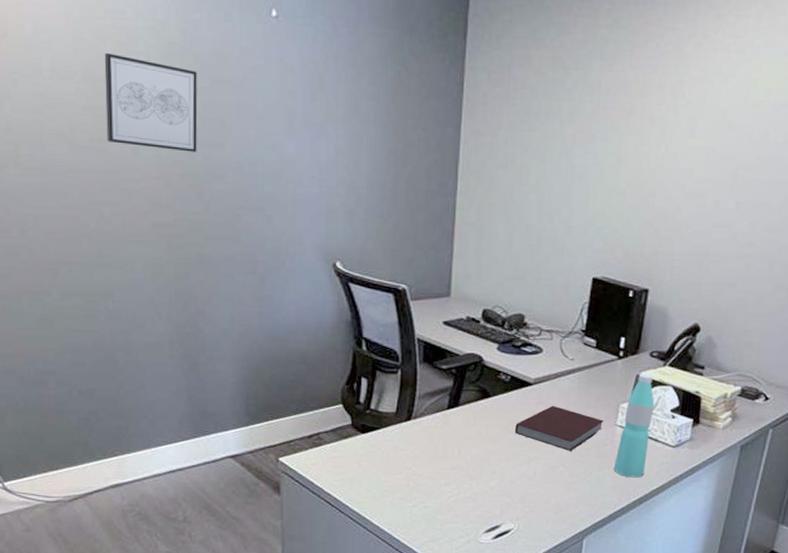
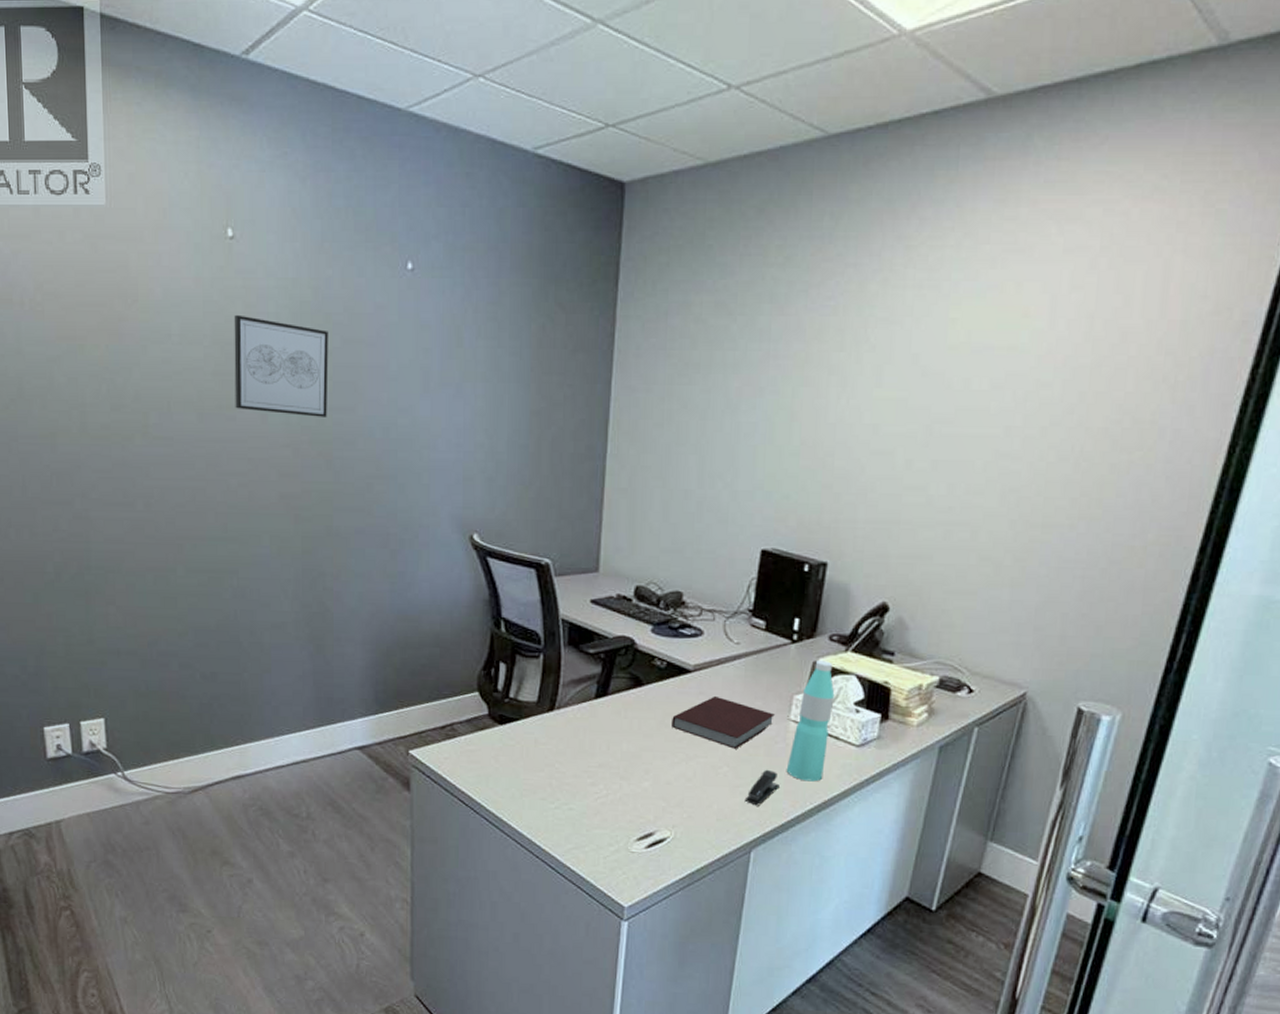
stapler: none [578,468,608,500] -> present [744,769,780,806]

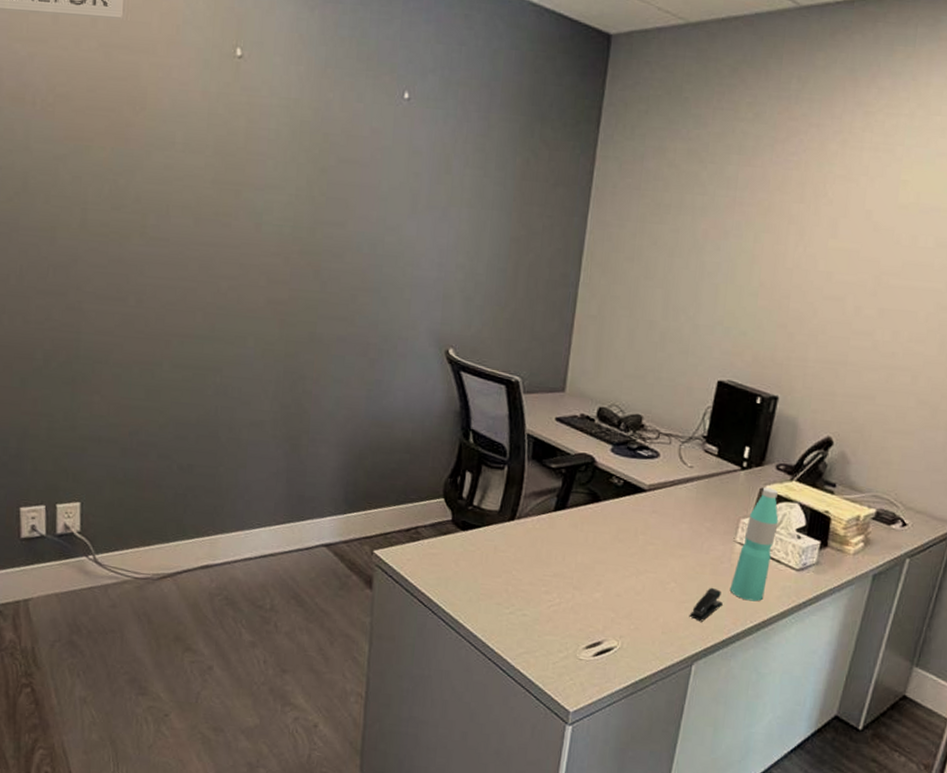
wall art: present [234,314,328,417] -> none [231,128,325,230]
notebook: present [672,695,775,749] -> none [625,515,722,566]

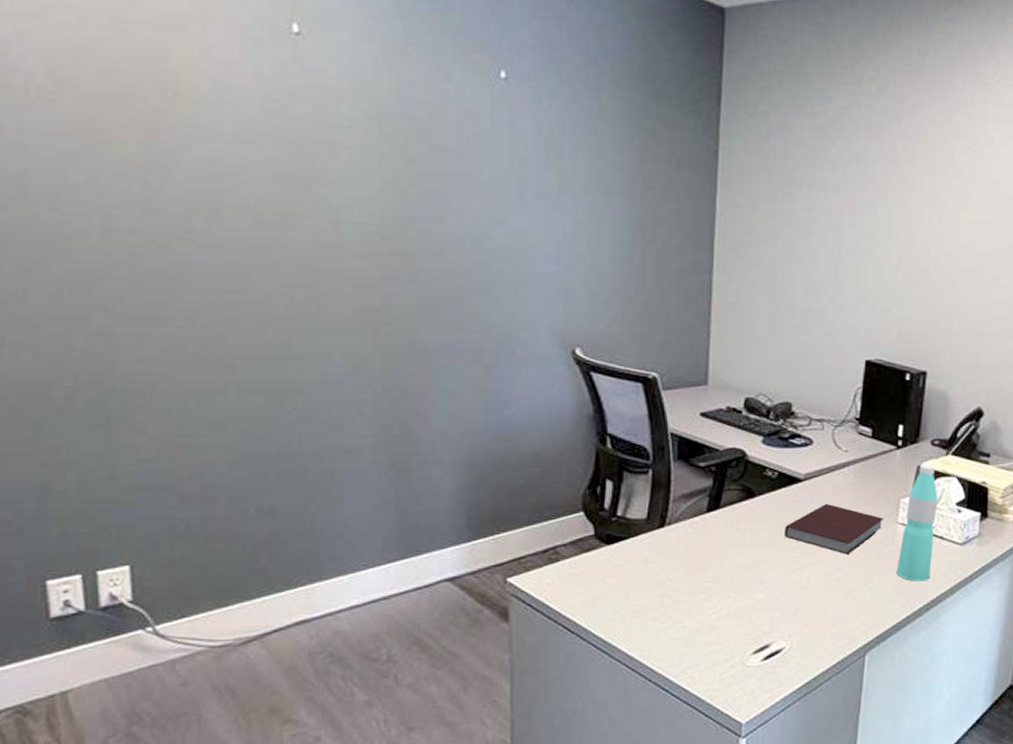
notebook: none [625,515,722,566] -> present [785,503,883,555]
stapler: present [689,587,723,622] -> none [858,572,890,609]

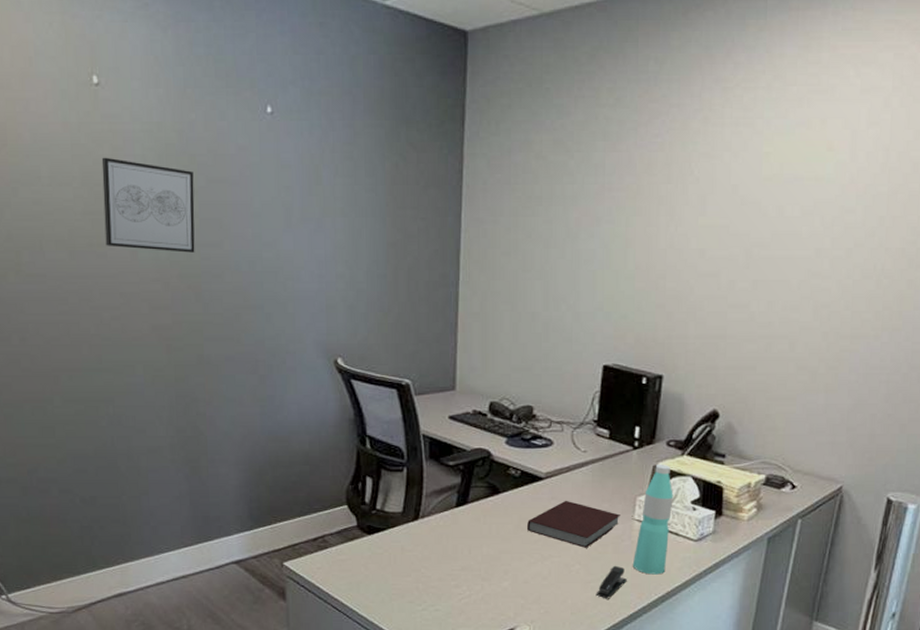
wall art: none [299,115,412,227] -> present [101,157,195,253]
stapler: none [858,572,890,609] -> present [596,565,627,599]

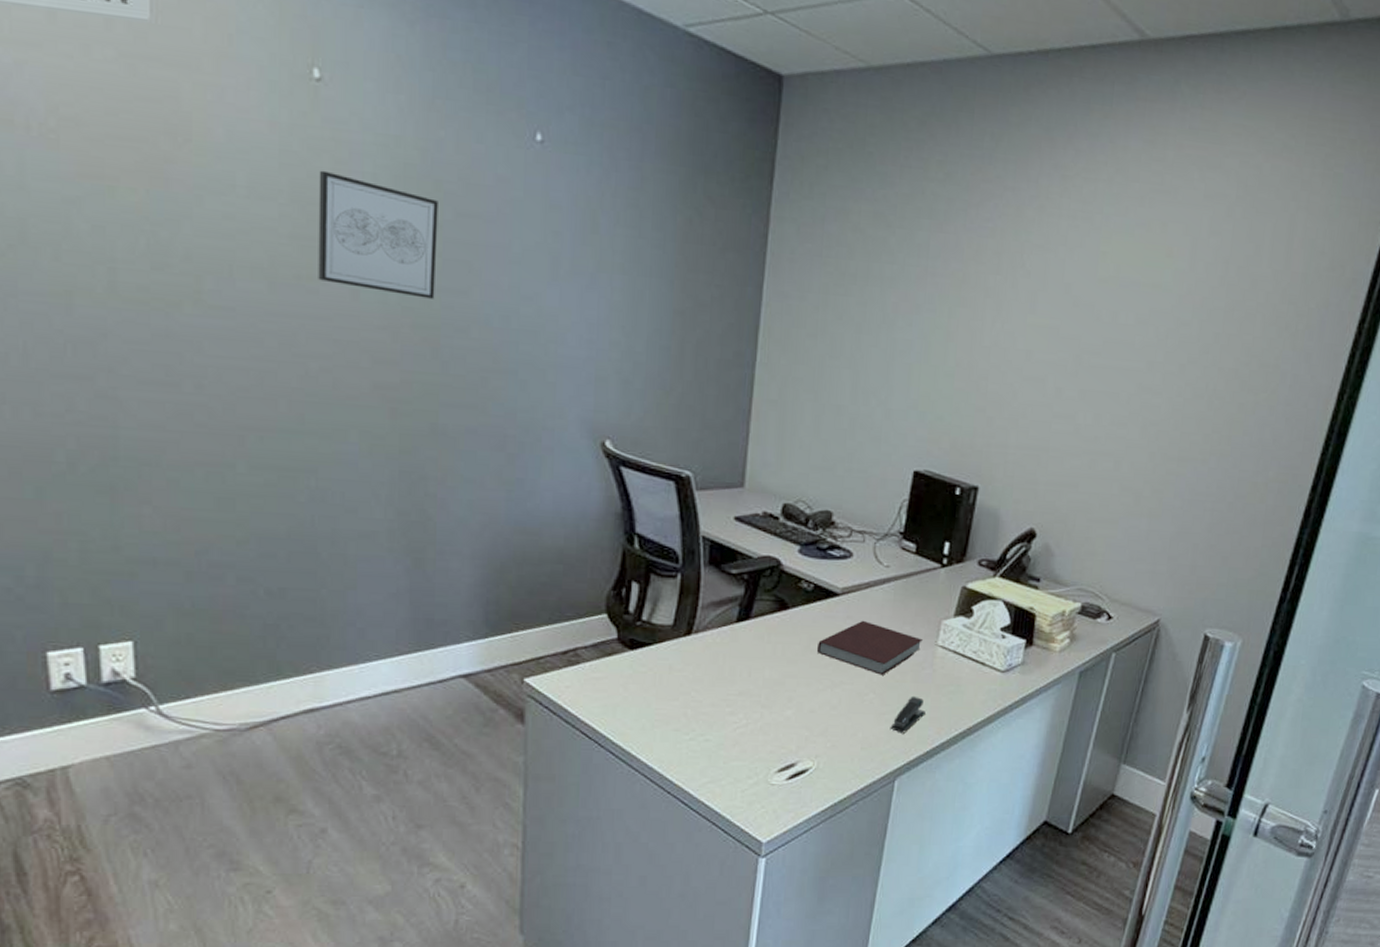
water bottle: present [632,465,674,575] -> none [932,586,982,708]

